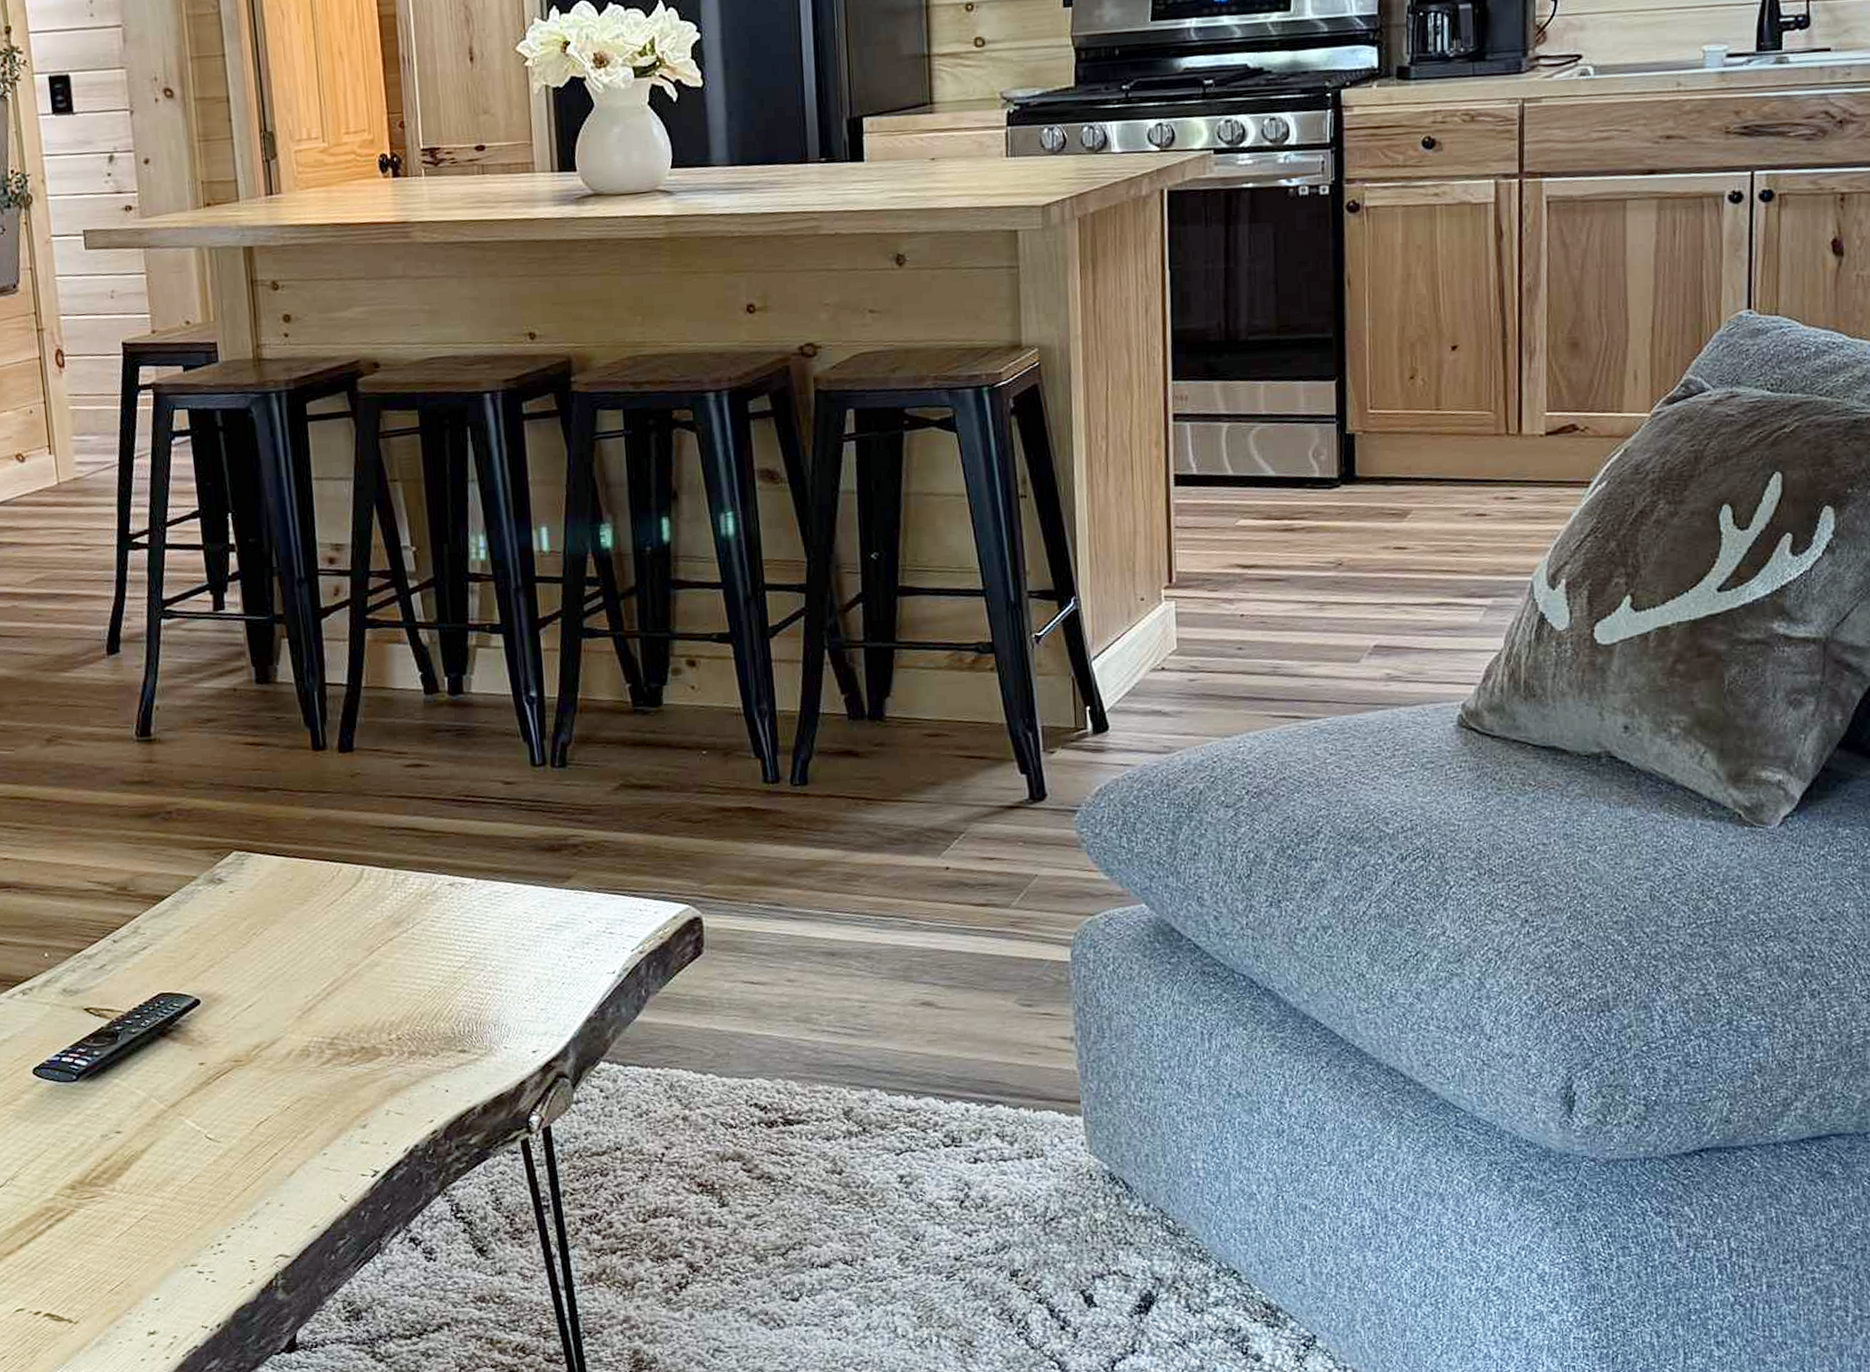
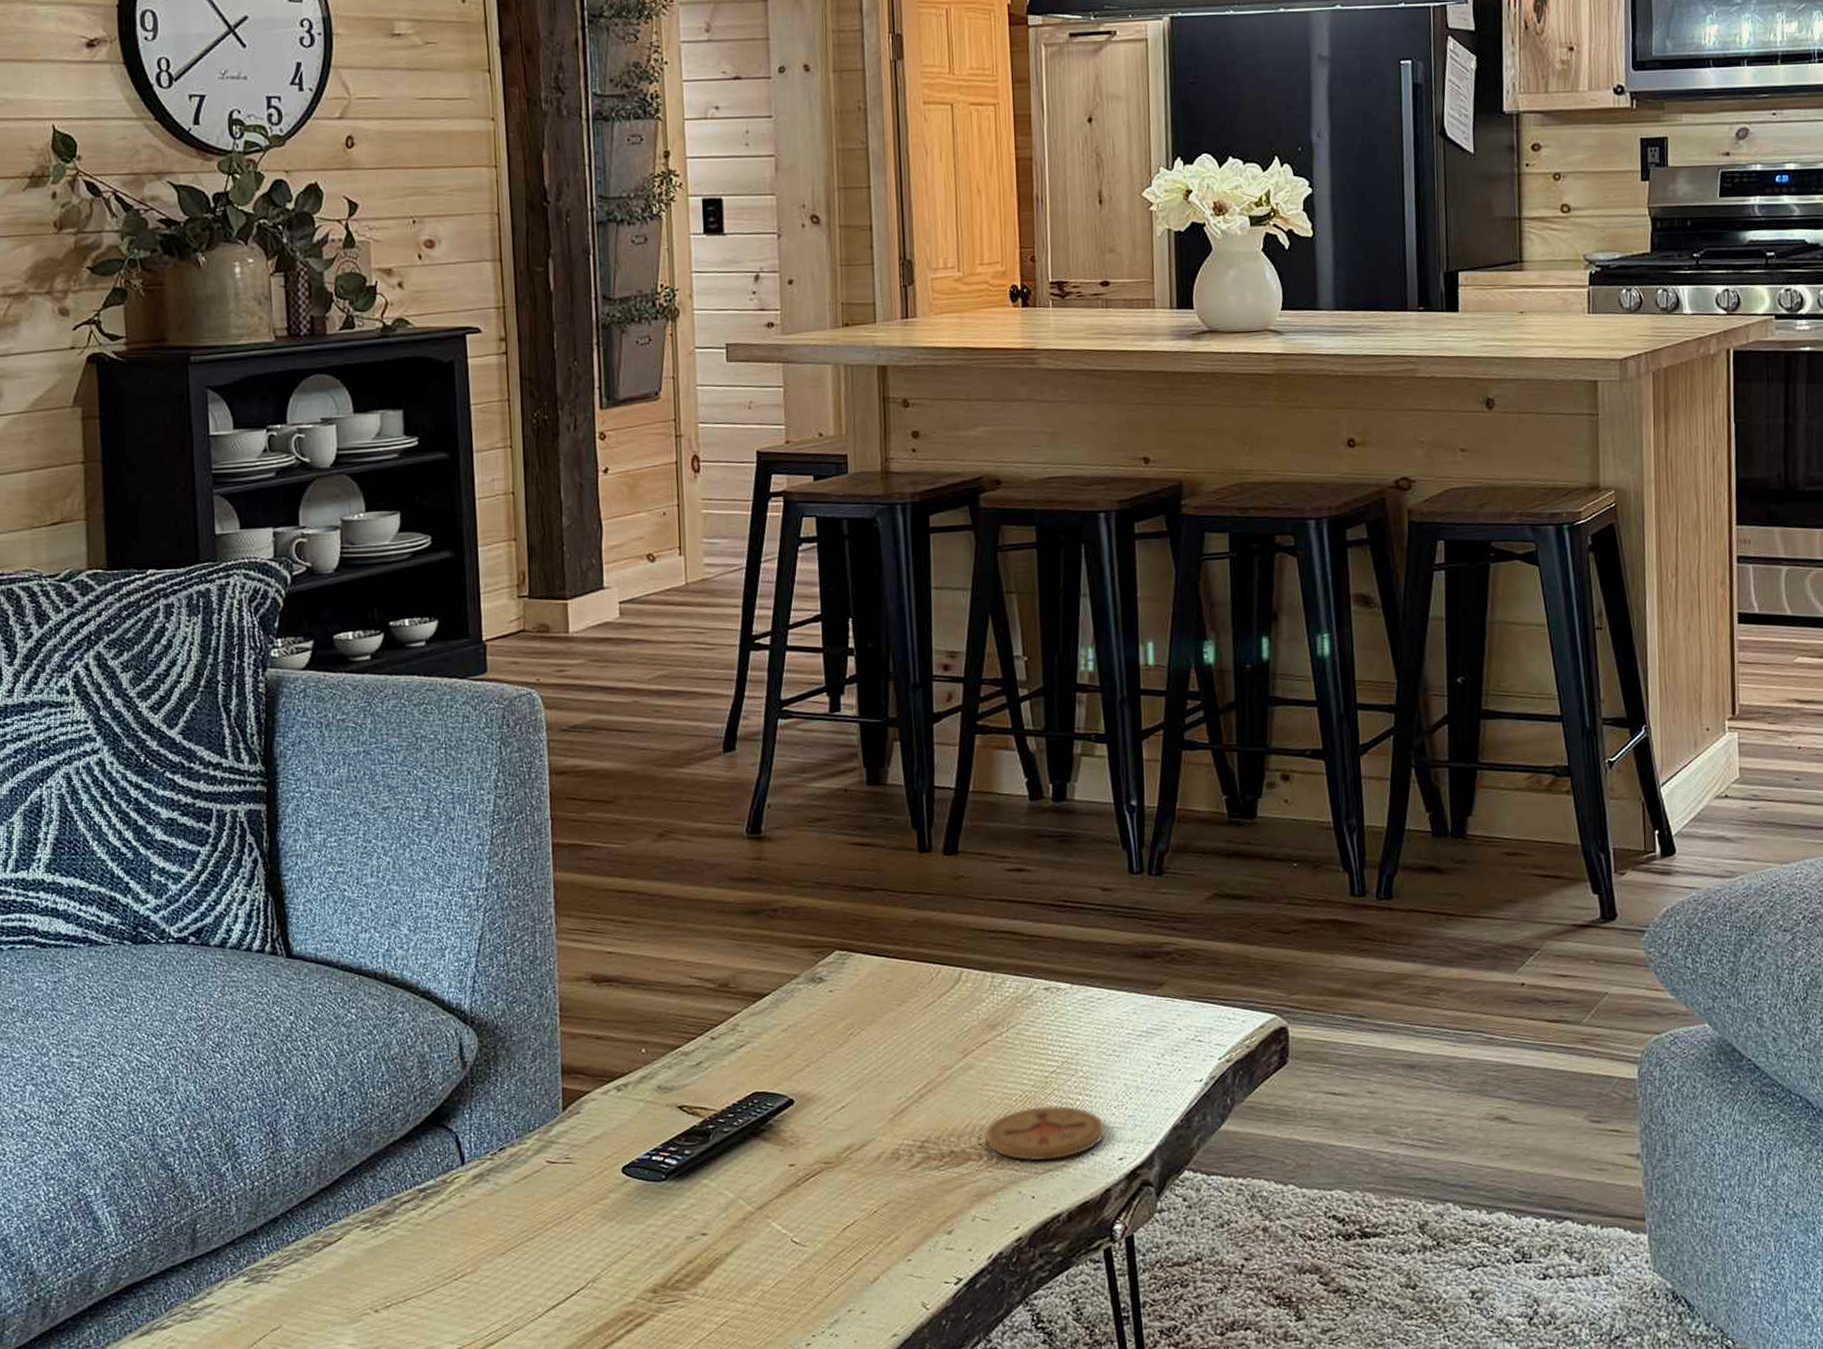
coaster: none [395,999,518,1056] -> present [985,1105,1106,1162]

